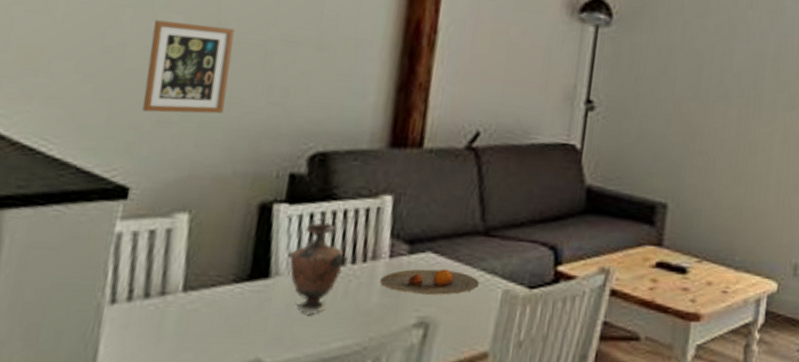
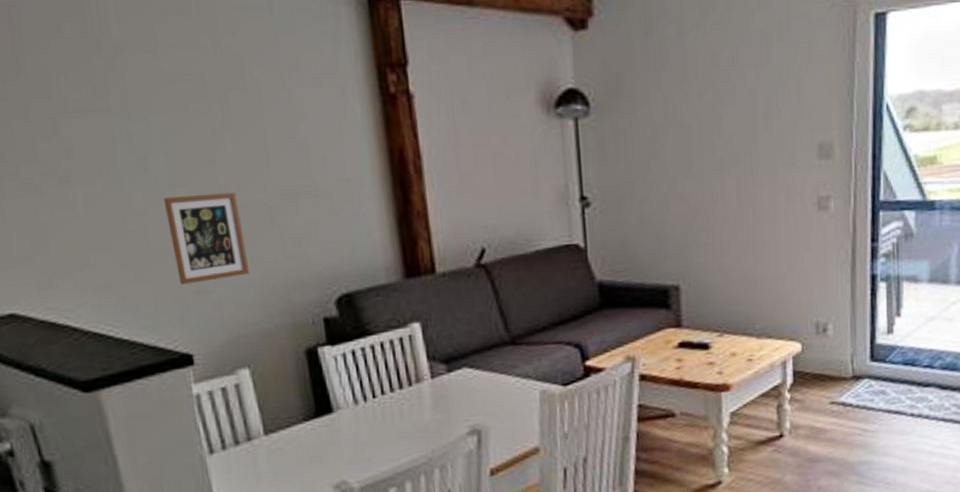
vase: present [287,222,349,316] -> none [342,356,396,439]
plate: present [379,269,479,295] -> none [428,380,517,407]

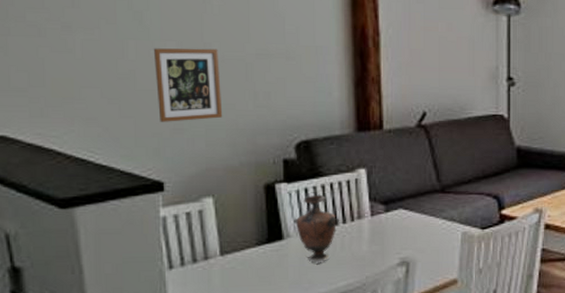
vase: none [342,356,396,439] -> present [293,194,340,265]

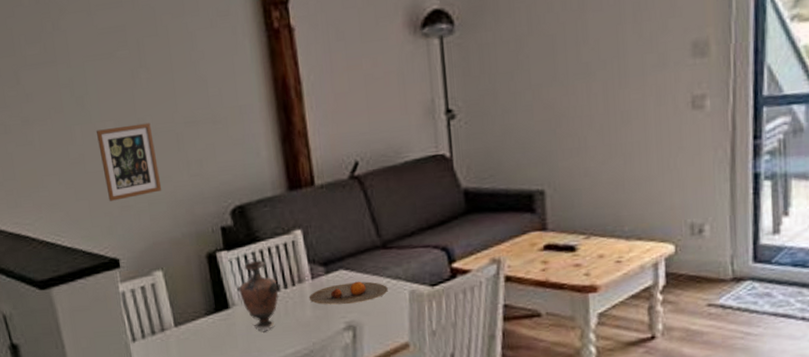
plate: none [366,220,443,241] -> present [309,281,388,305]

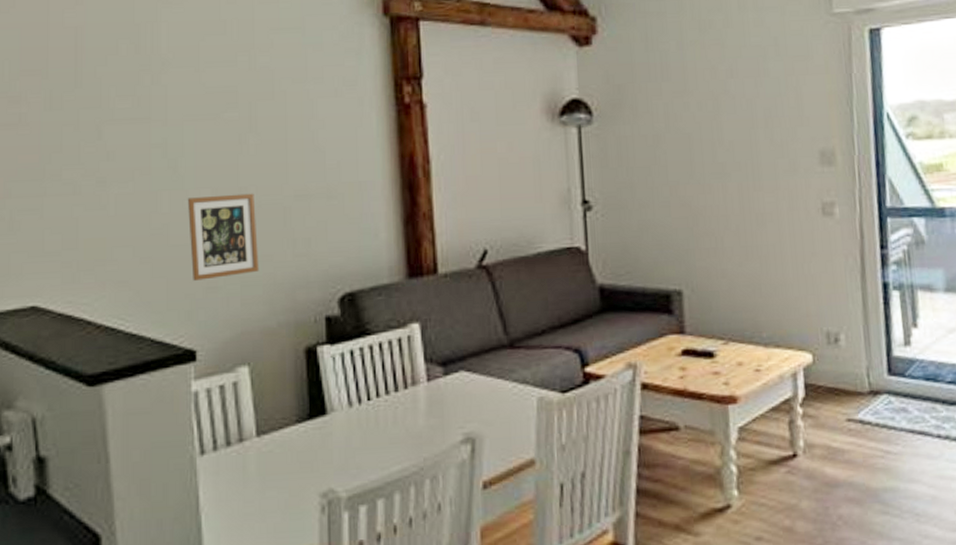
vase: present [236,260,281,332] -> none [337,357,391,445]
plate: present [309,281,388,305] -> none [423,385,514,413]

